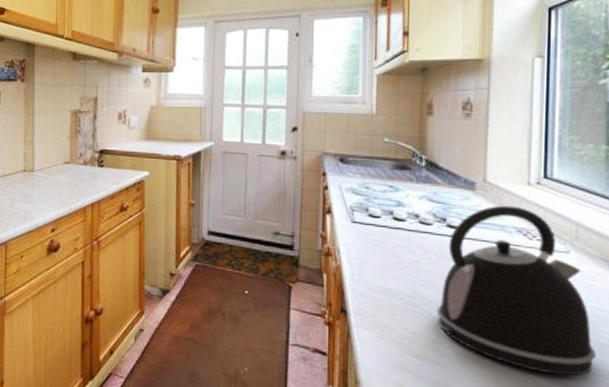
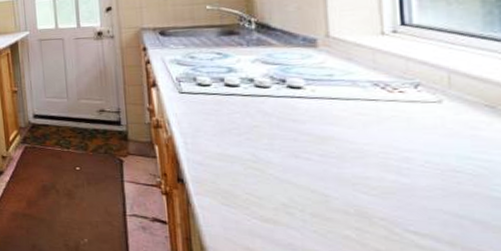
kettle: present [436,205,597,376] -> none [284,58,489,234]

